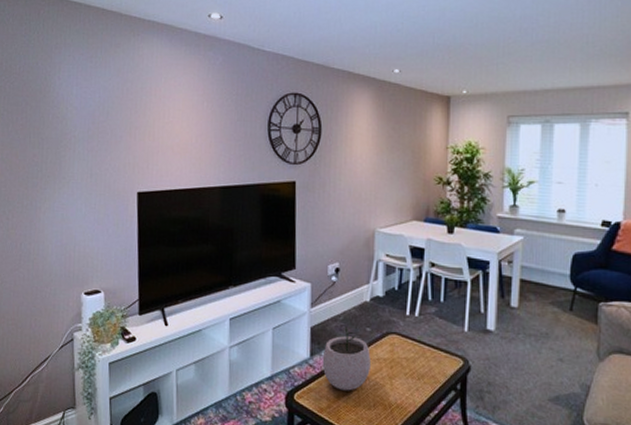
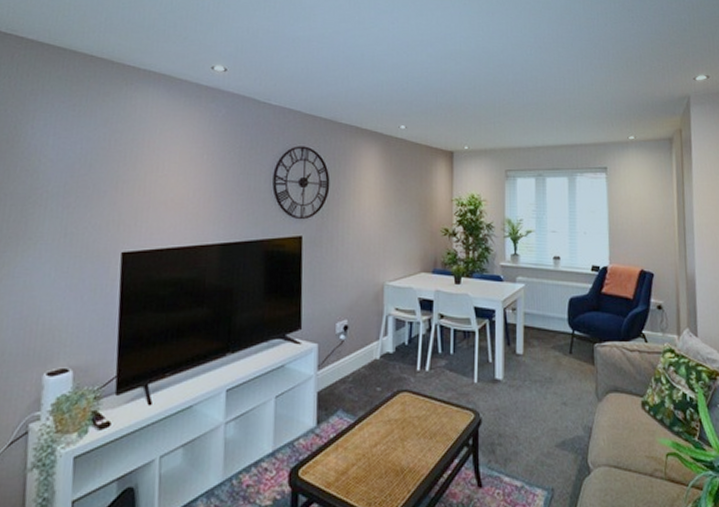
plant pot: present [322,326,371,391] -> none [329,388,381,460]

